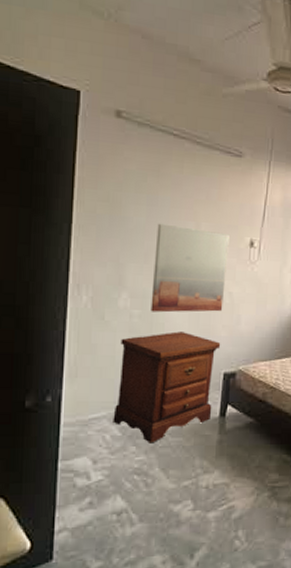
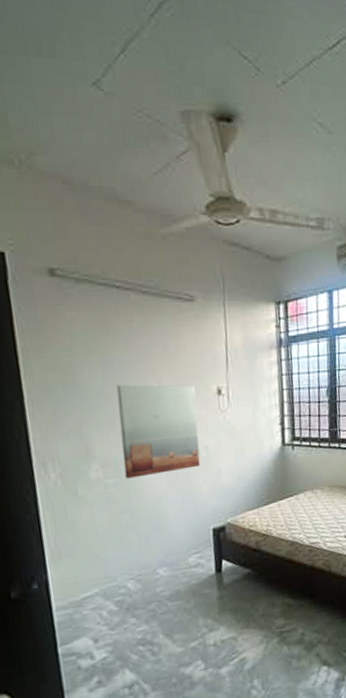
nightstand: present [113,331,221,443] -> none [99,493,208,612]

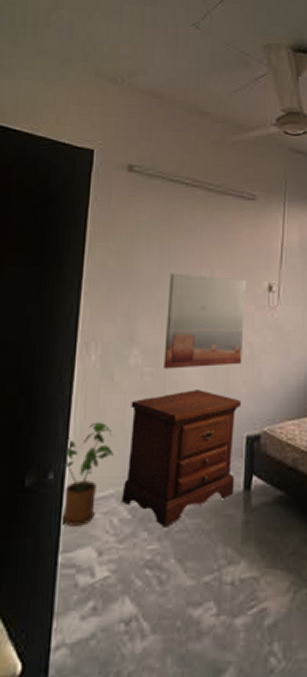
house plant: none [43,533,92,625] -> present [61,421,114,527]
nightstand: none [99,493,208,612] -> present [121,390,242,527]

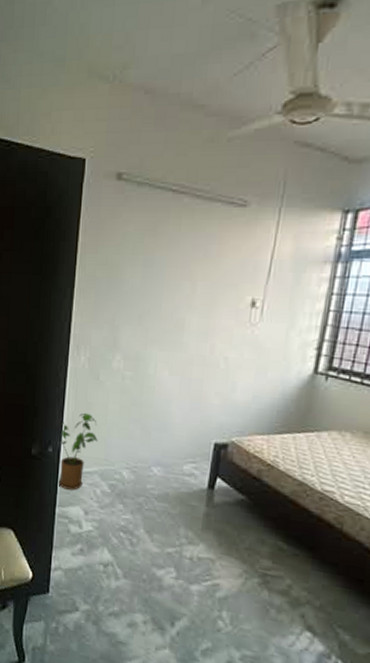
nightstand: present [121,390,242,527] -> none [103,395,213,505]
wall art: present [163,273,246,369] -> none [142,284,228,378]

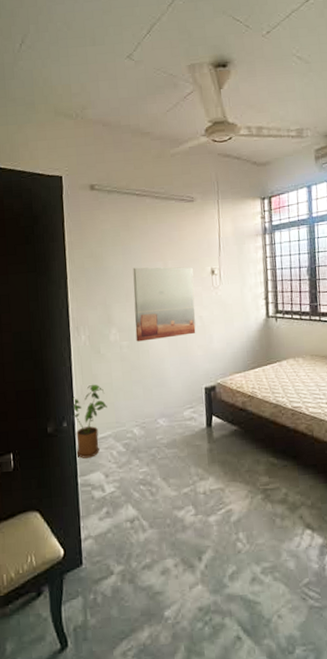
wall art: none [142,284,228,378] -> present [133,267,196,342]

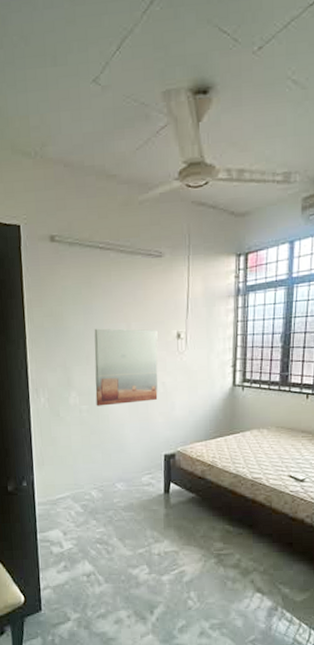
house plant: present [72,384,107,459] -> none [31,446,66,516]

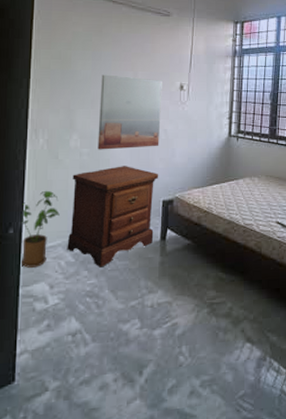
house plant: none [31,446,66,516] -> present [20,190,60,268]
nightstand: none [74,421,159,518] -> present [67,166,159,268]

